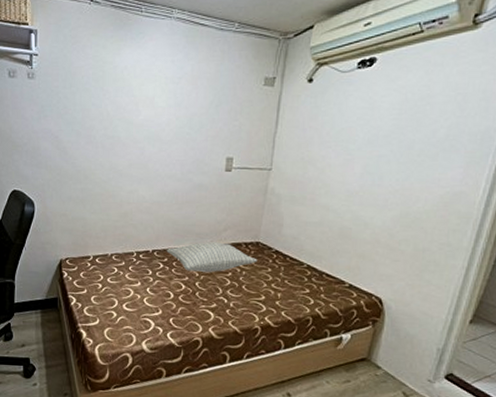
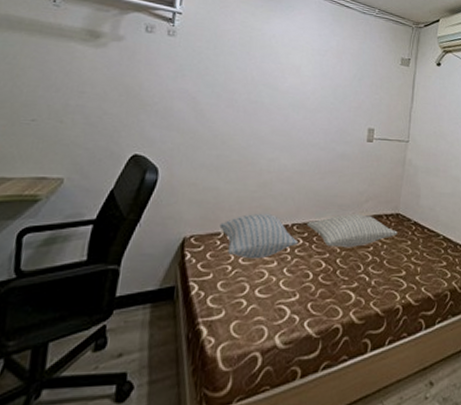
pillow: none [89,240,159,279] -> present [219,213,299,259]

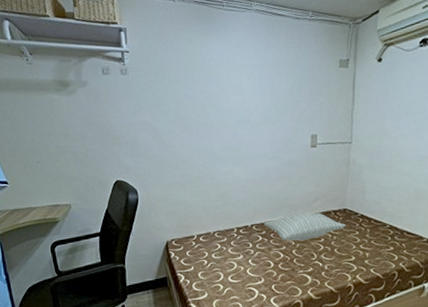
pillow: present [219,213,299,259] -> none [192,217,259,254]

